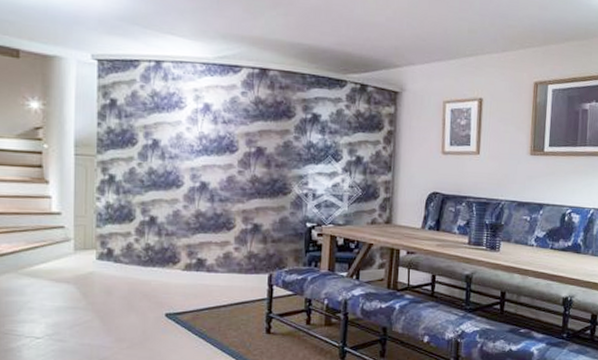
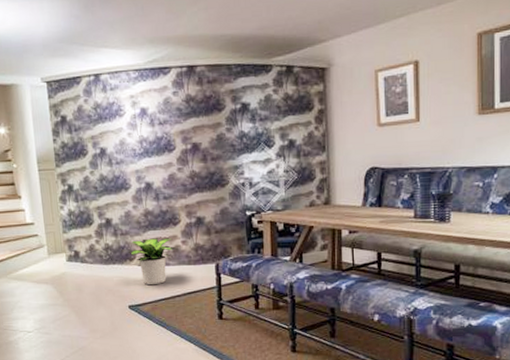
potted plant: none [171,241,230,293] -> present [127,237,178,286]

